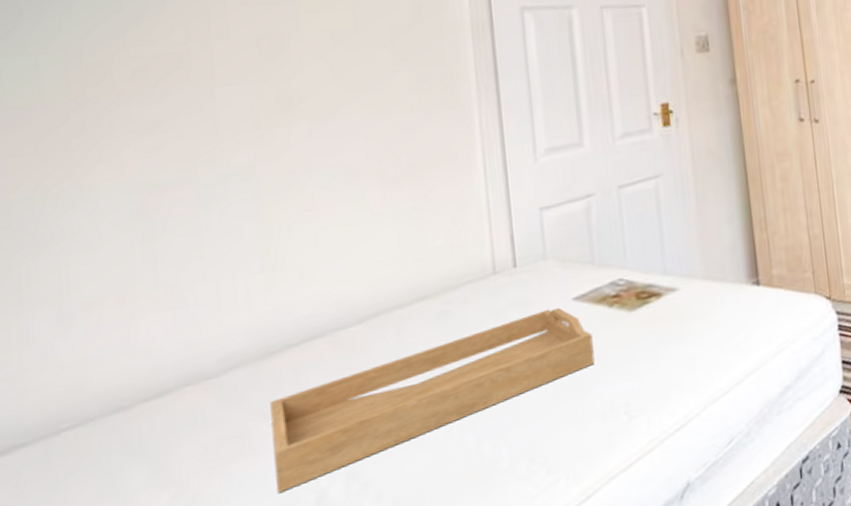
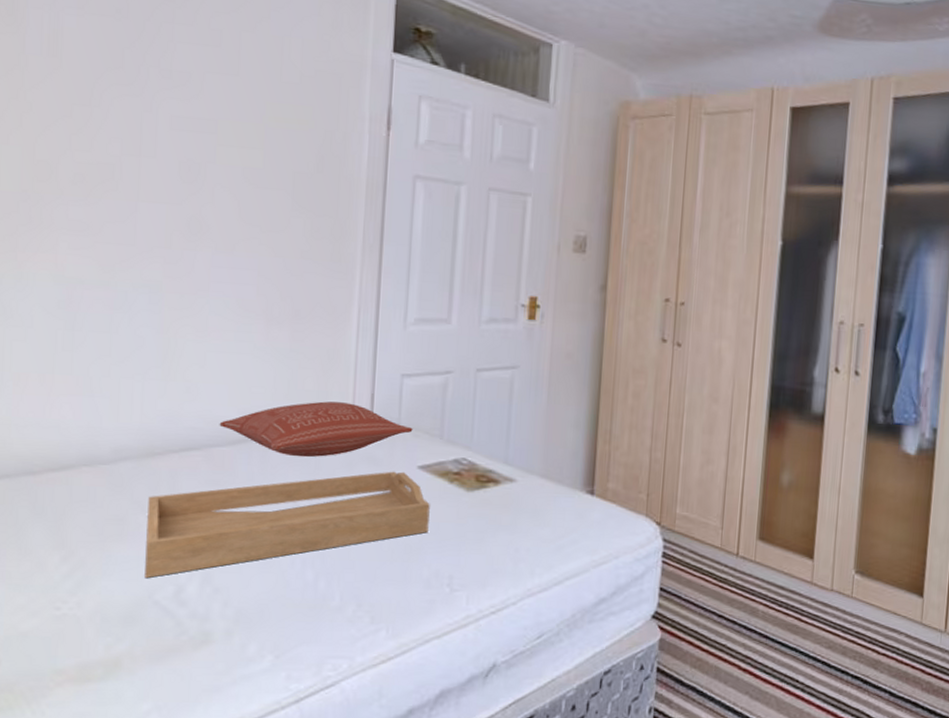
pillow: none [343,249,561,320] -> present [219,401,413,457]

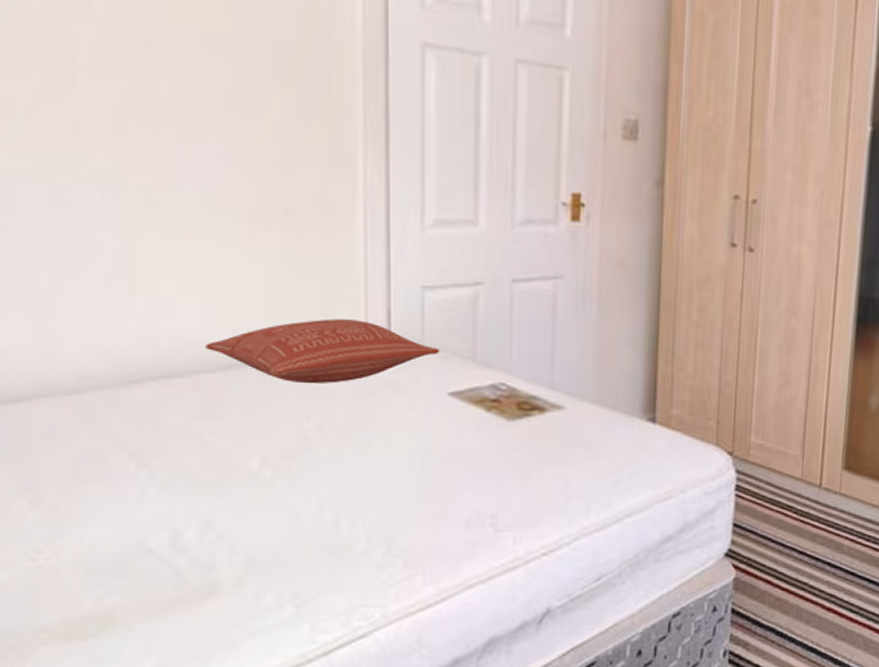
serving tray: present [145,471,430,579] -> none [127,398,465,524]

